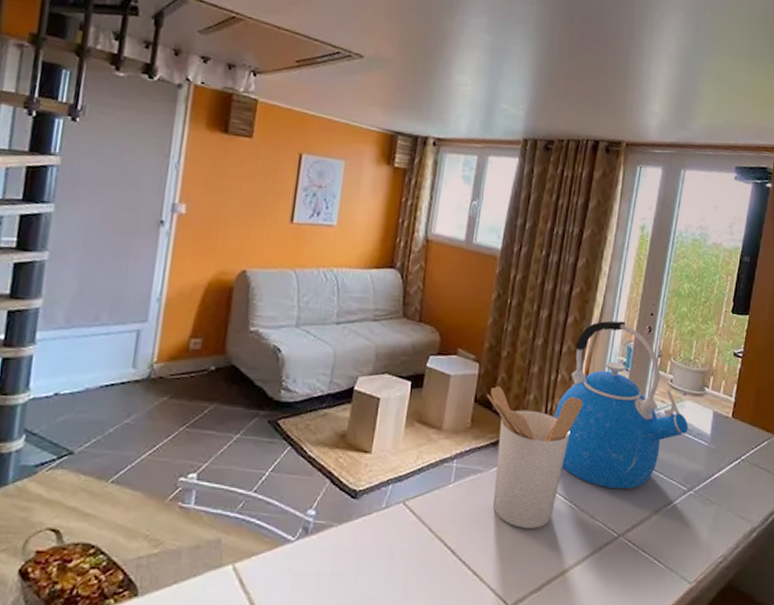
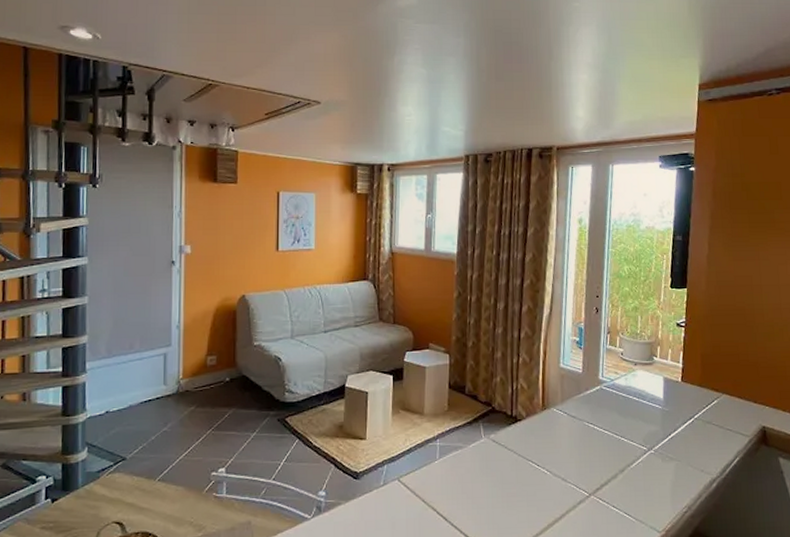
utensil holder: present [487,386,583,528] -> none [459,373,545,494]
kettle: present [553,320,689,490] -> none [519,305,643,454]

